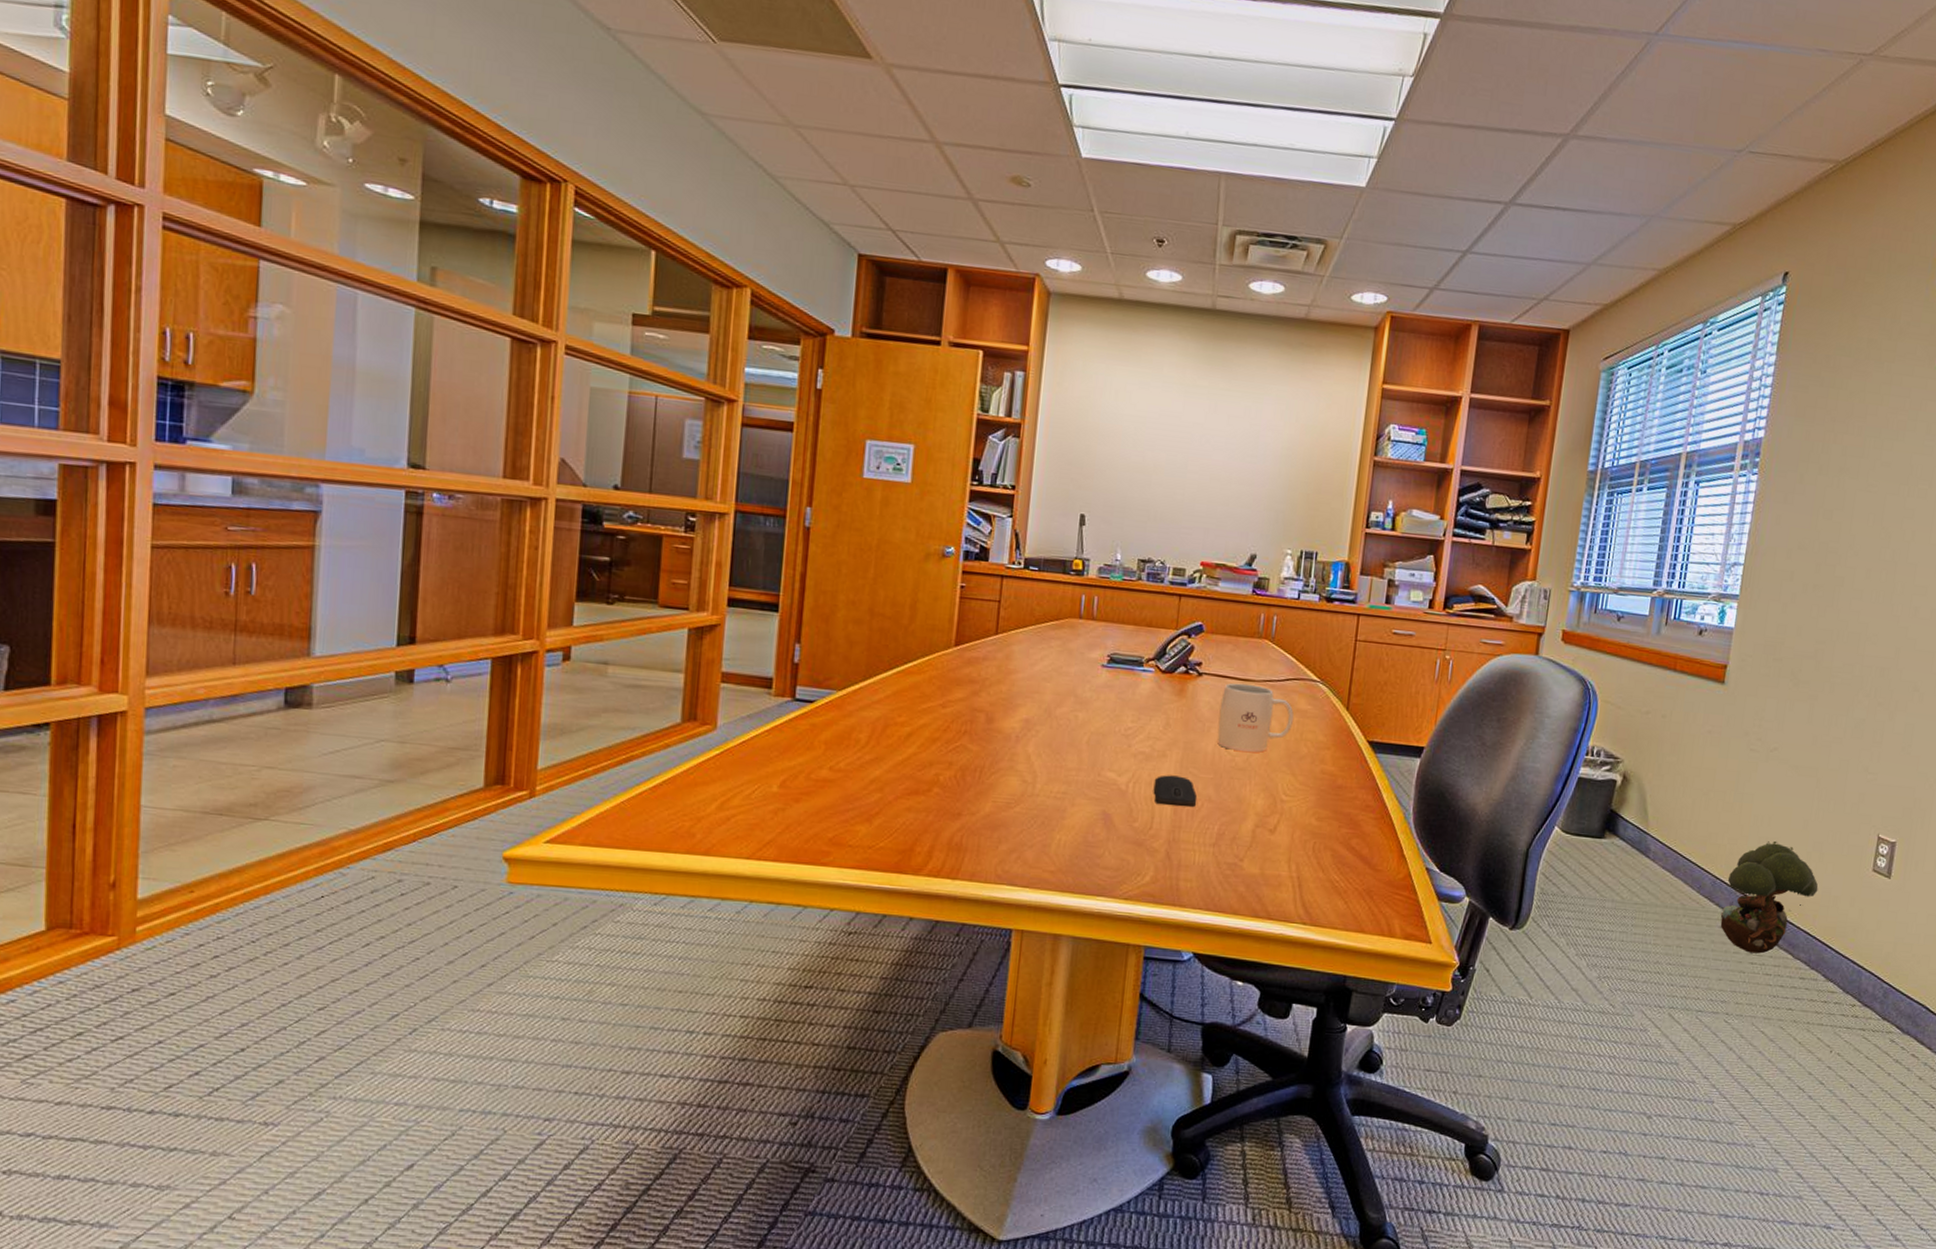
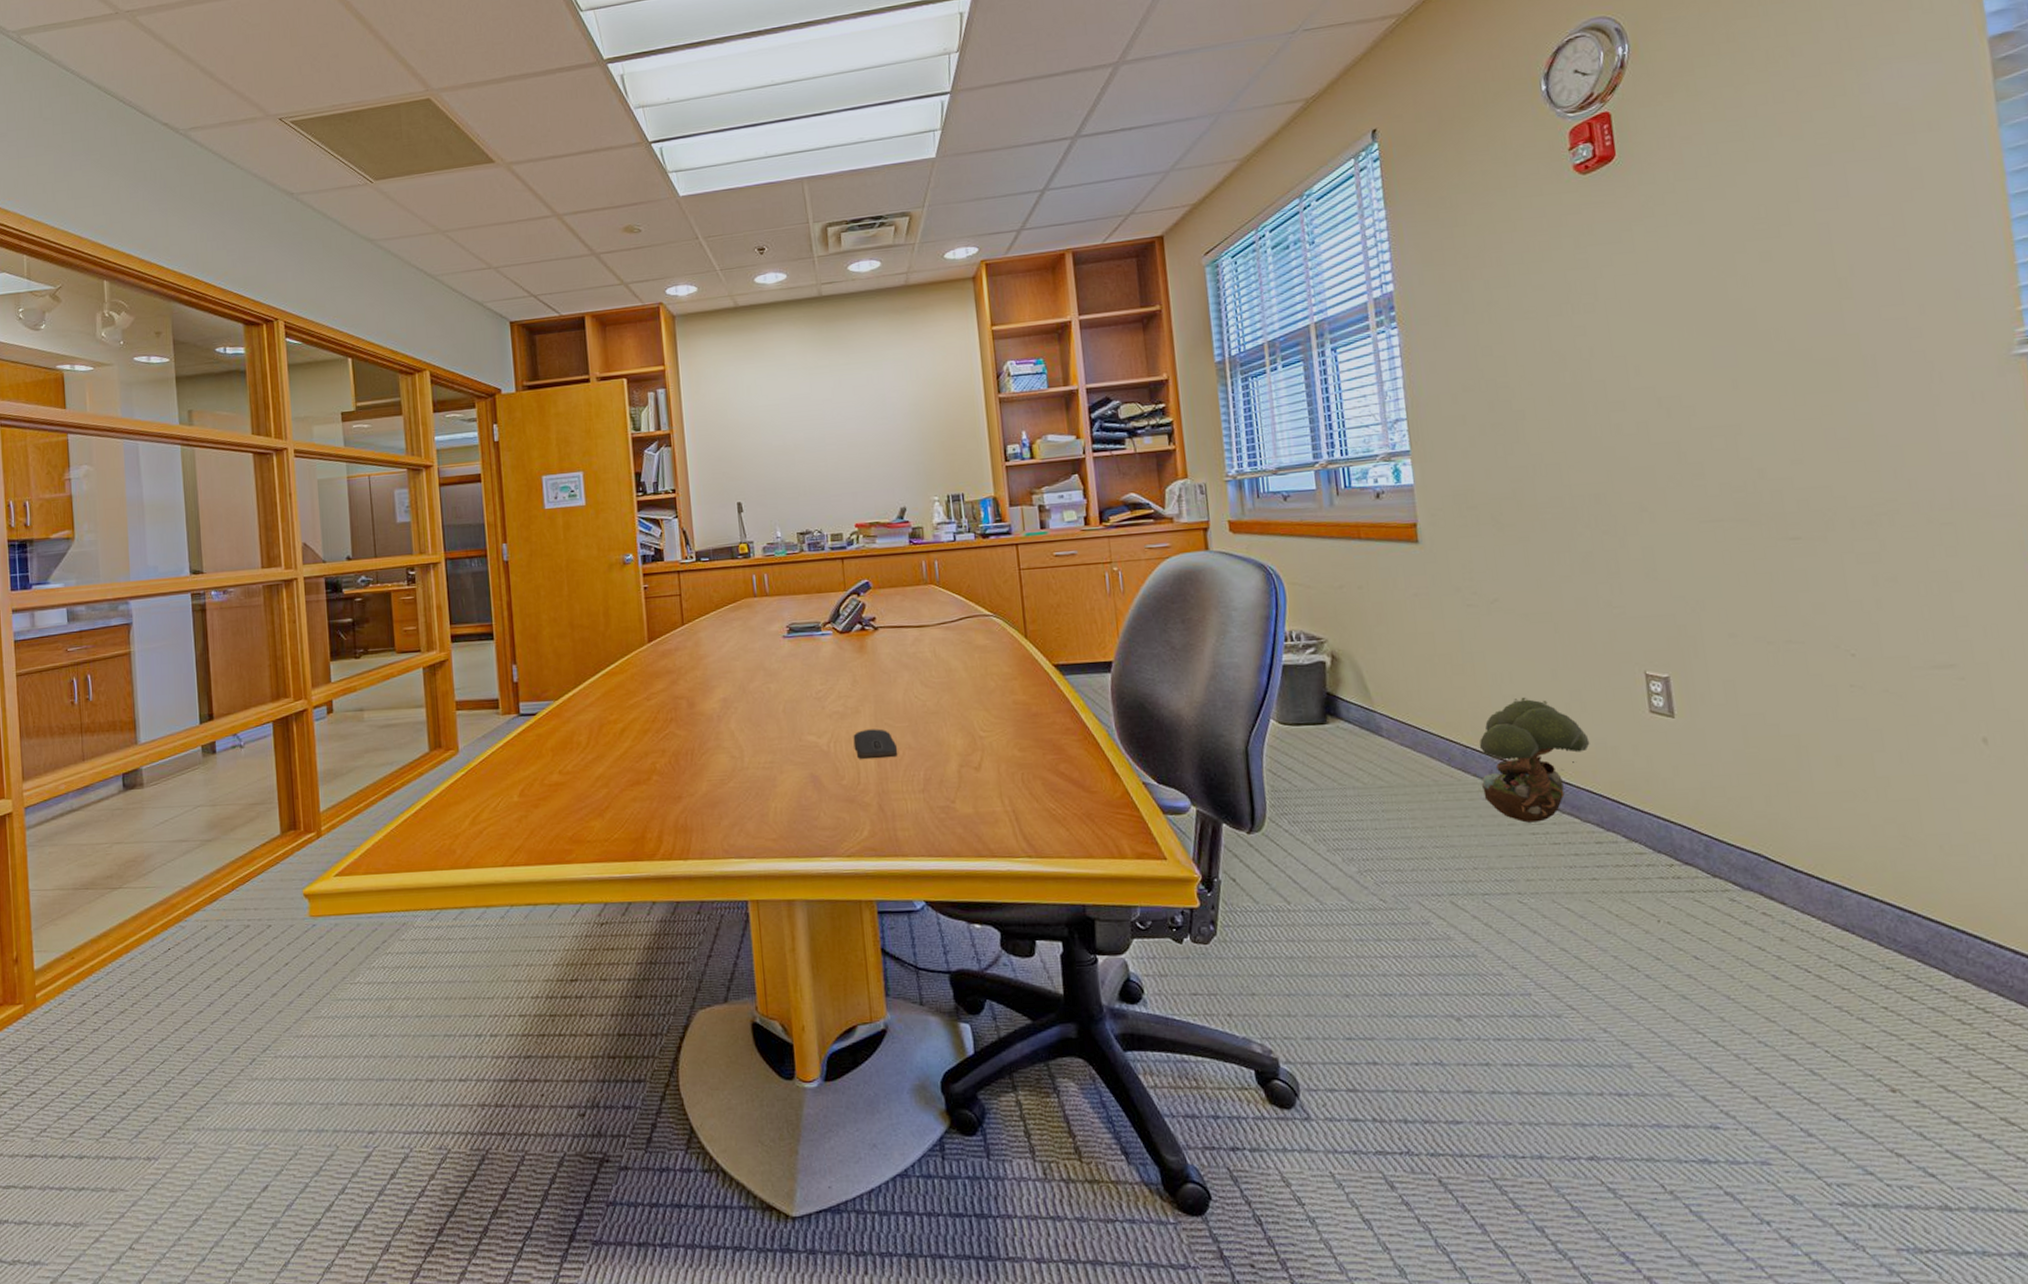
mug: present [1217,683,1294,753] -> none [900,629,976,697]

